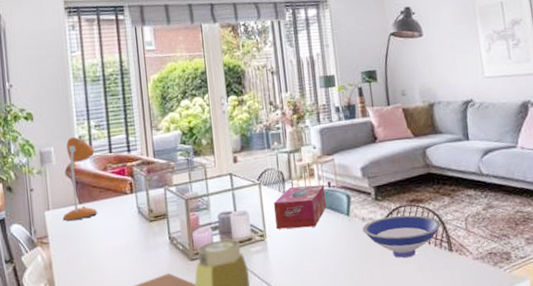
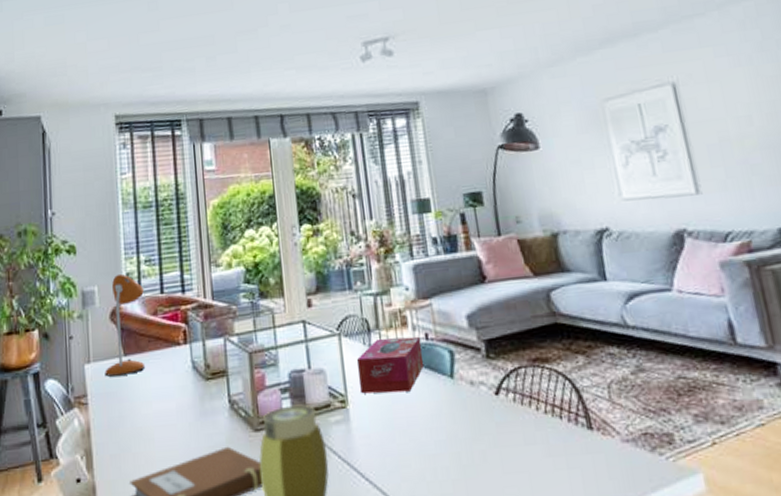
bowl: present [362,215,442,258] -> none [470,378,576,437]

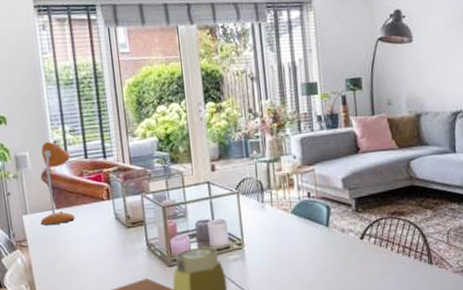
tissue box: present [356,336,425,394] -> none [251,195,306,239]

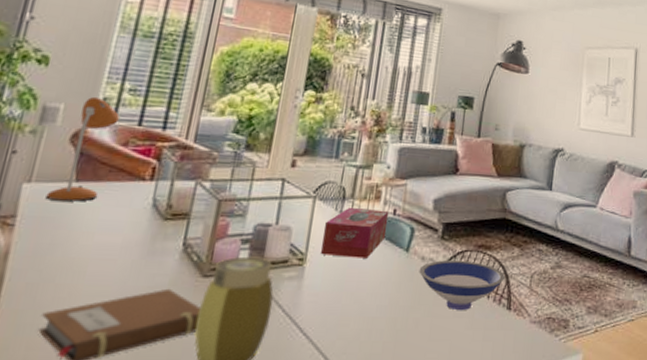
tissue box: none [251,195,306,239] -> present [321,207,389,258]
bowl: none [341,227,423,270] -> present [419,259,506,311]

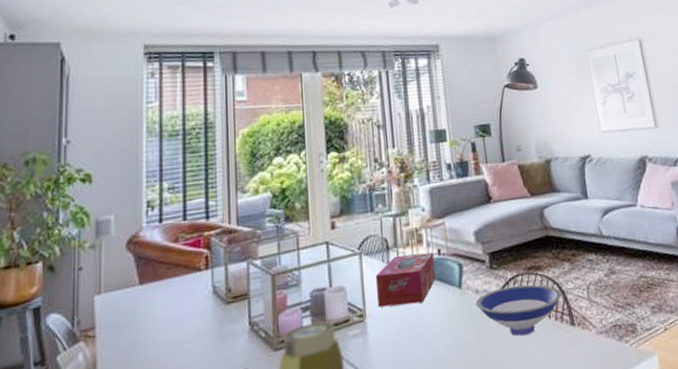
desk lamp: present [45,96,120,202] -> none [117,201,165,307]

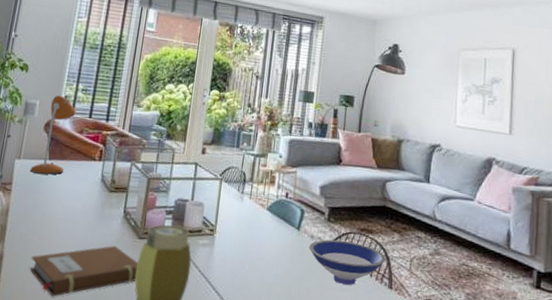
desk lamp: none [117,201,165,307] -> present [30,95,76,175]
tissue box: present [375,252,436,308] -> none [227,189,282,233]

